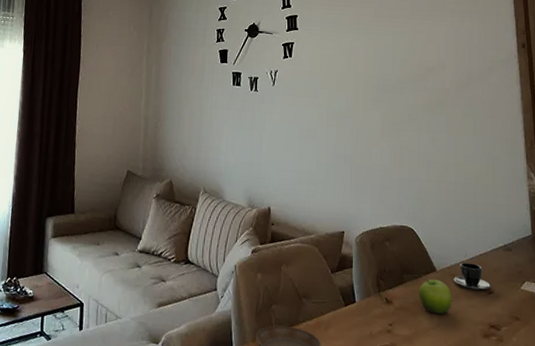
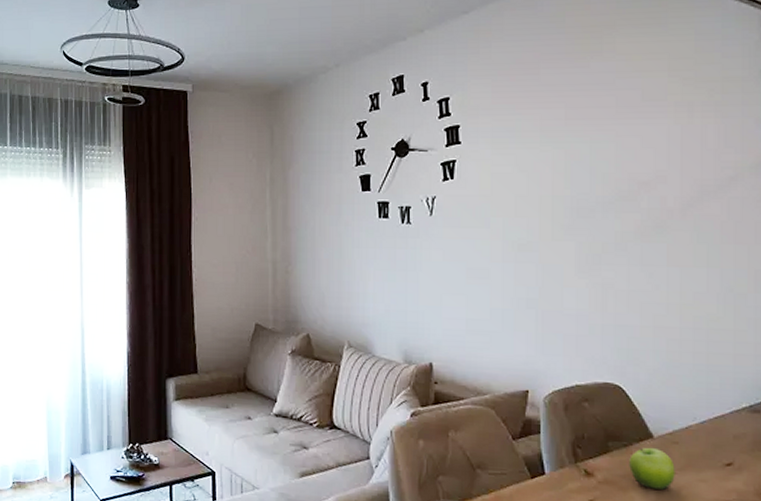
teacup: present [453,262,491,290] -> none [677,427,729,461]

